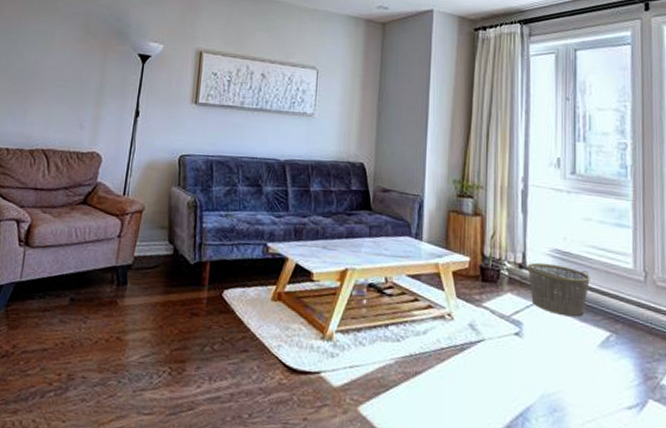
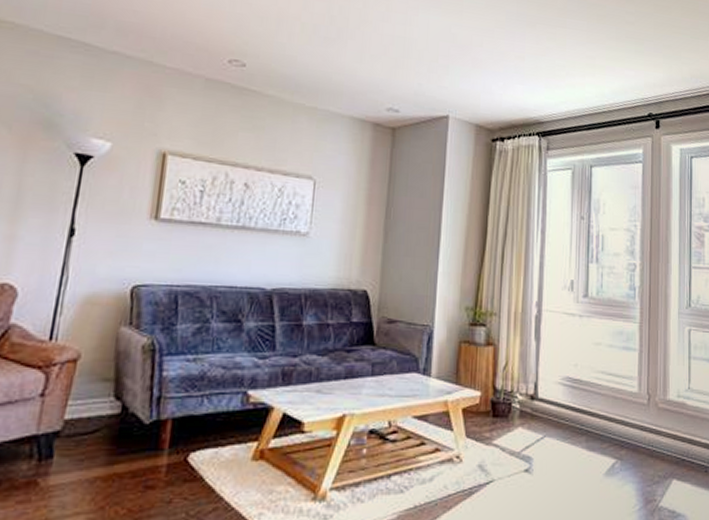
basket: present [527,262,590,317] -> none [538,392,598,447]

